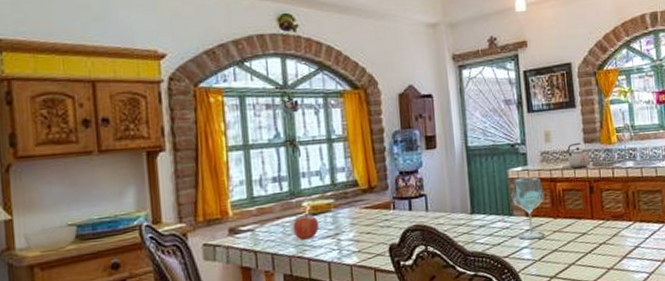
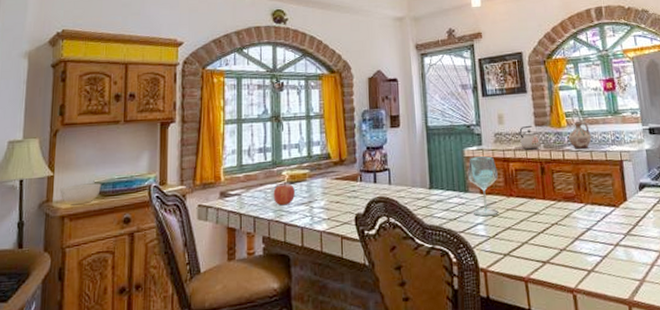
ceramic jug: none [618,136,643,167] -> present [568,121,592,150]

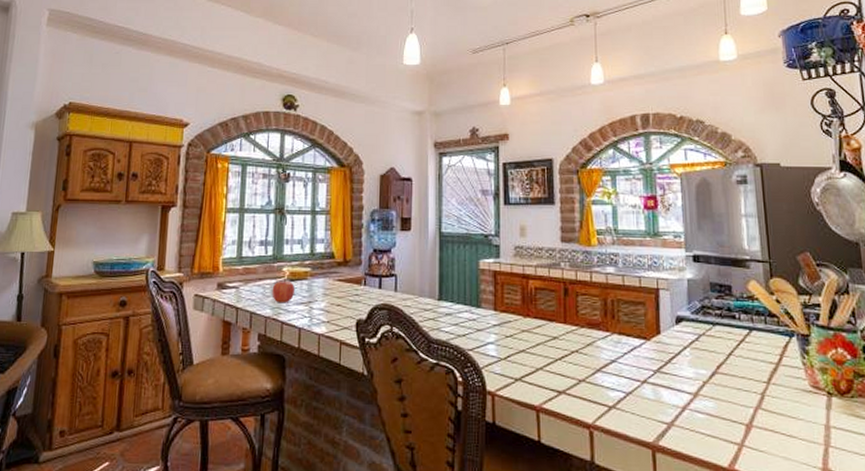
bowl: present [60,183,102,206] -> none [59,262,101,283]
wine glass: present [467,156,499,217] -> none [481,270,516,336]
kettle: present [519,125,541,150] -> none [543,240,566,268]
ceramic jug: present [568,121,592,150] -> none [597,240,625,273]

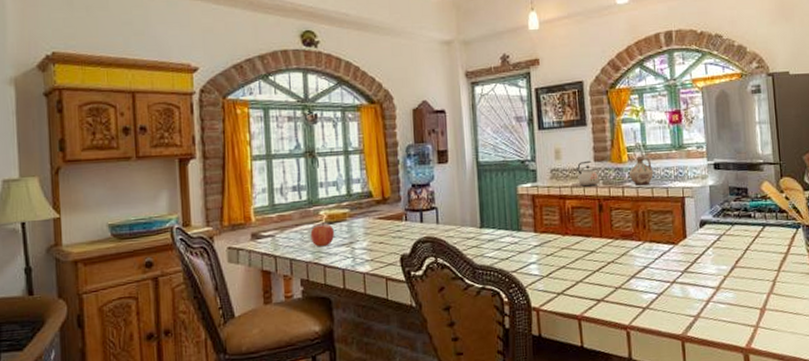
kettle: none [543,240,566,268] -> present [577,160,600,187]
ceramic jug: none [597,240,625,273] -> present [628,156,654,187]

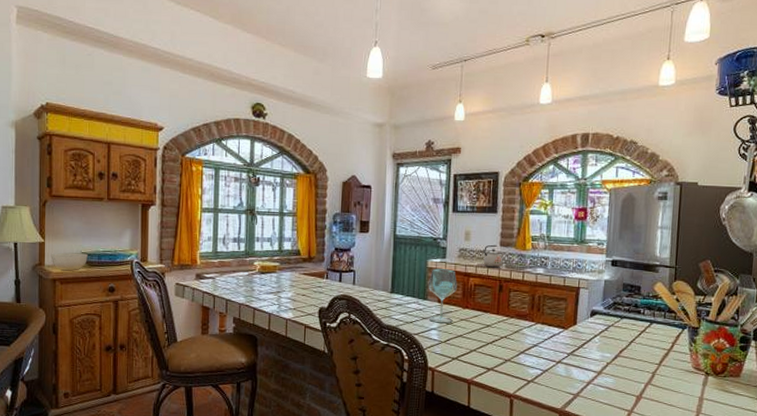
bowl: none [69,225,117,250] -> present [51,252,89,271]
fruit: present [310,222,335,247] -> none [245,272,266,293]
wine glass: none [520,193,554,256] -> present [428,268,458,324]
ceramic jug: present [628,156,654,187] -> none [530,245,554,274]

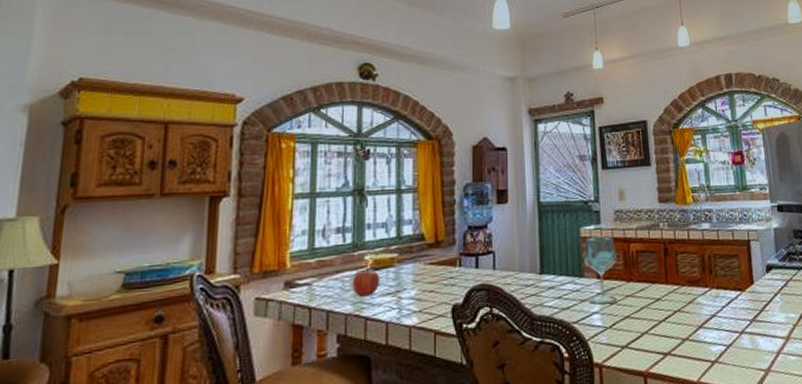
fruit: none [245,272,266,293] -> present [352,268,381,297]
kettle: present [483,244,504,268] -> none [641,201,665,229]

